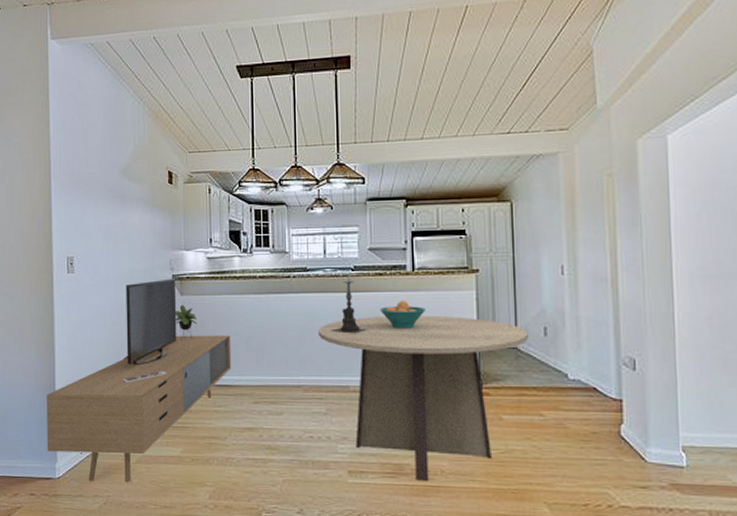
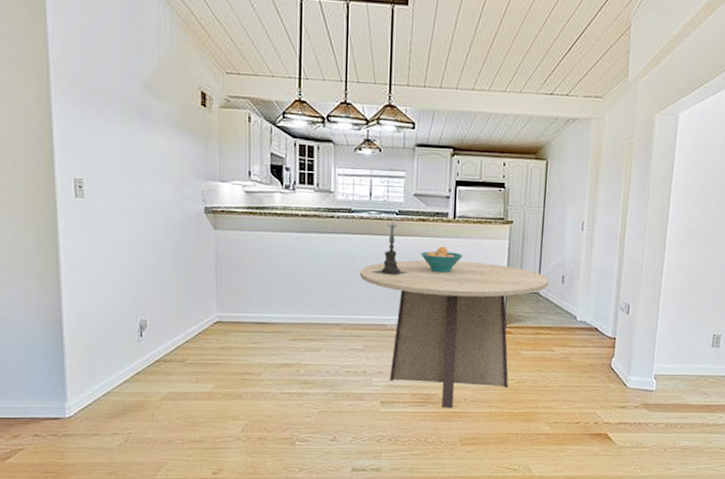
media console: present [46,278,232,483] -> none [51,211,269,420]

